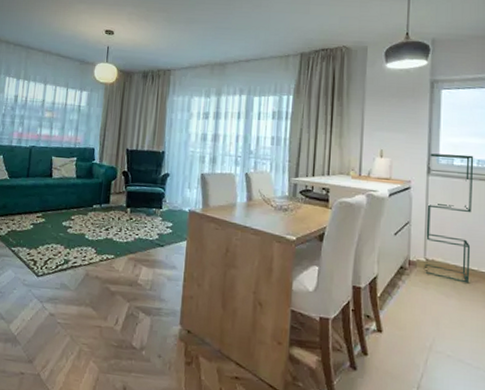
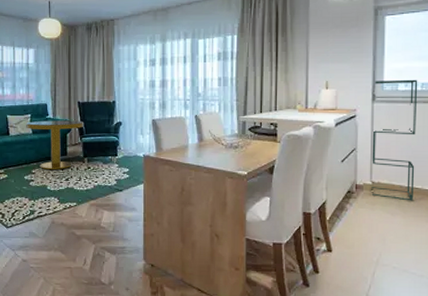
side table: none [70,165,131,218] -> present [26,120,84,170]

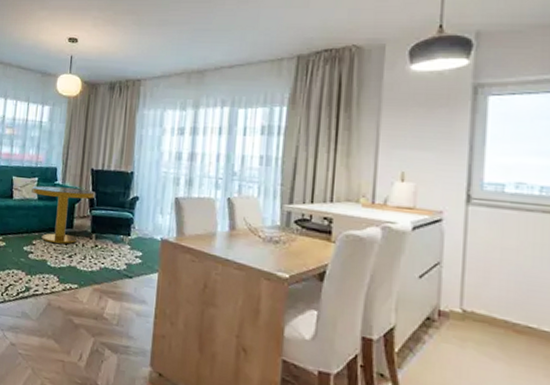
shelving unit: present [371,79,418,201] -> none [461,177,535,344]

